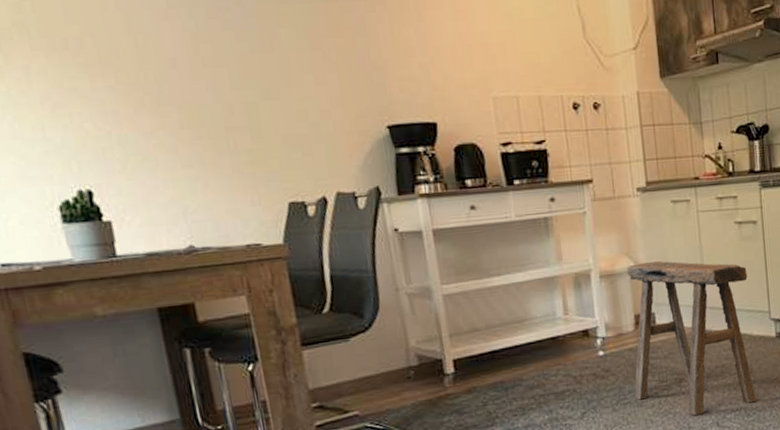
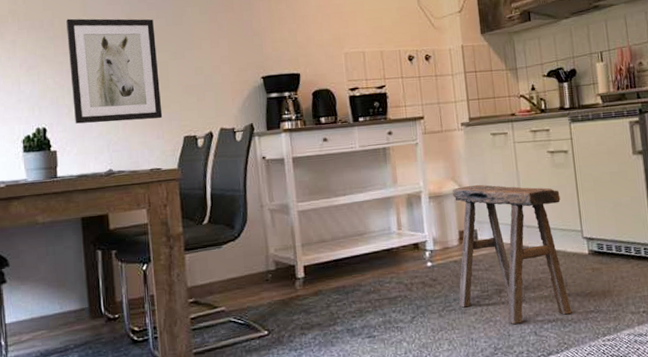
wall art: none [103,37,257,185] -> present [66,18,163,124]

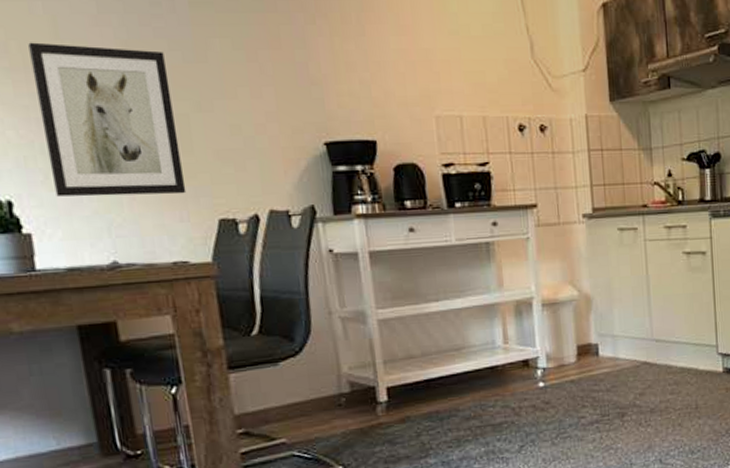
stool: present [452,184,572,324] -> none [569,290,701,452]

